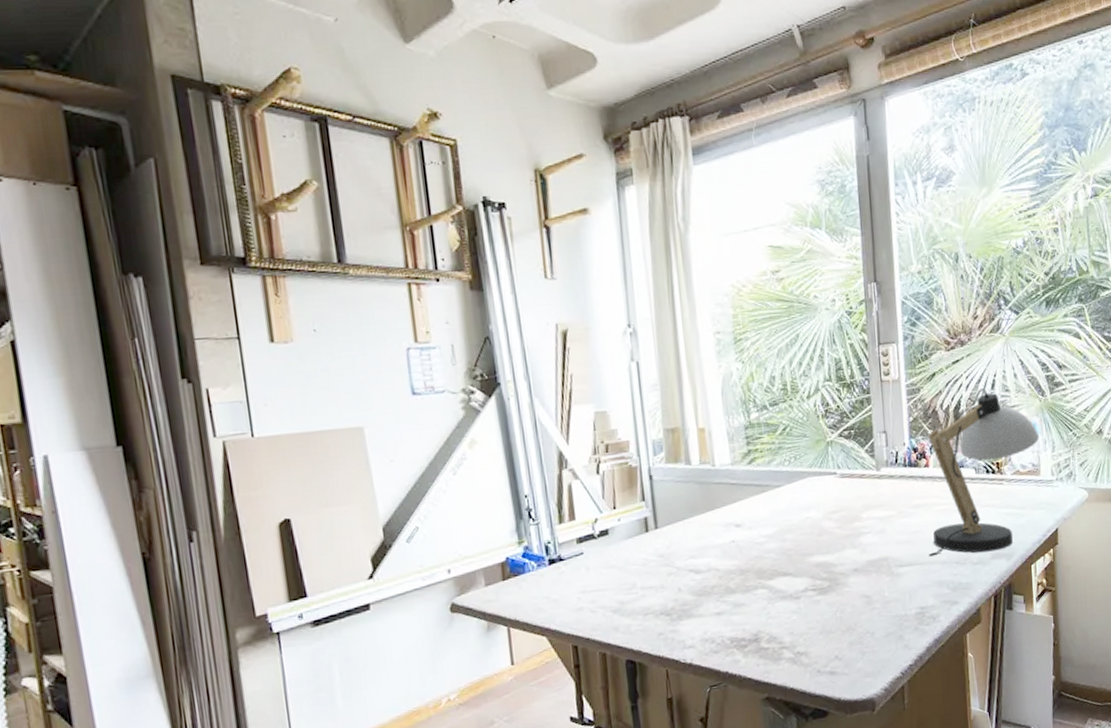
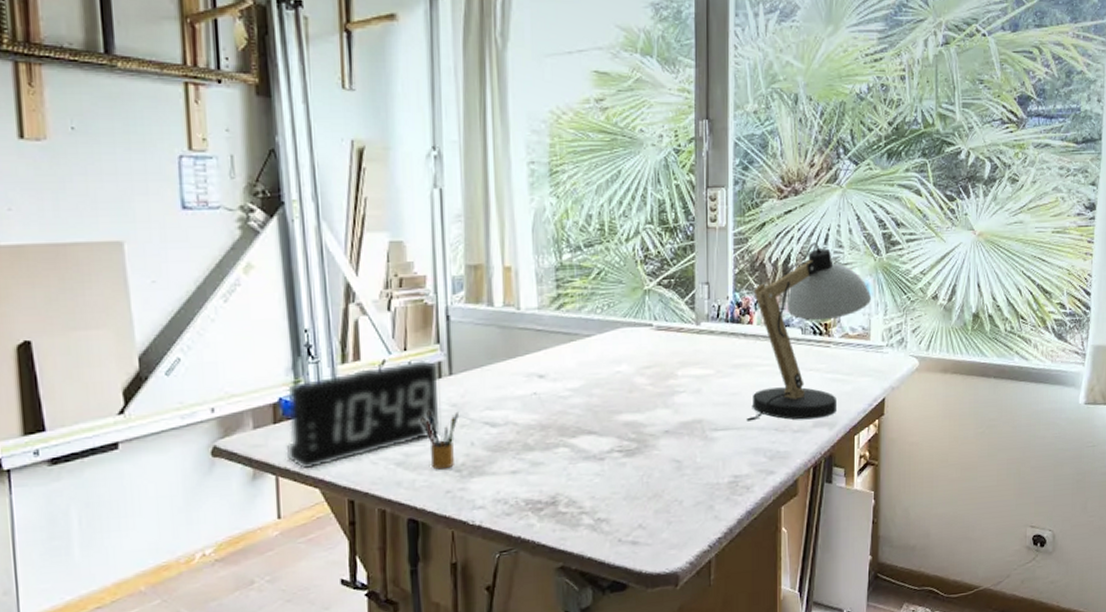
alarm clock: none [513,516,651,620] -> present [286,359,441,470]
pencil box: none [631,561,666,614] -> present [420,411,459,470]

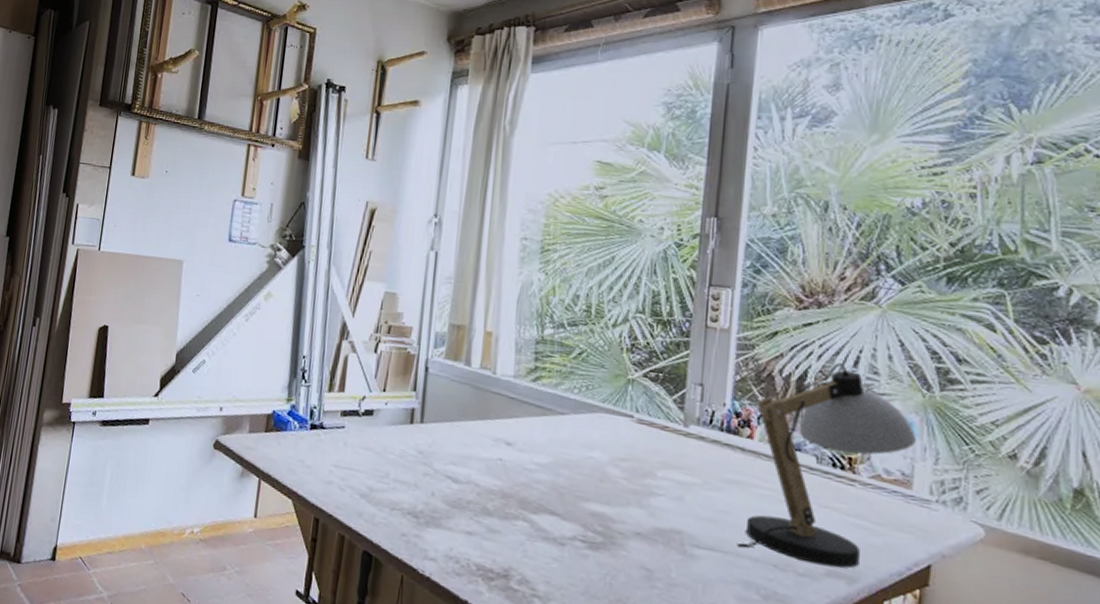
alarm clock: present [286,359,441,470] -> none [270,400,412,481]
pencil box: present [420,411,459,470] -> none [388,453,424,512]

